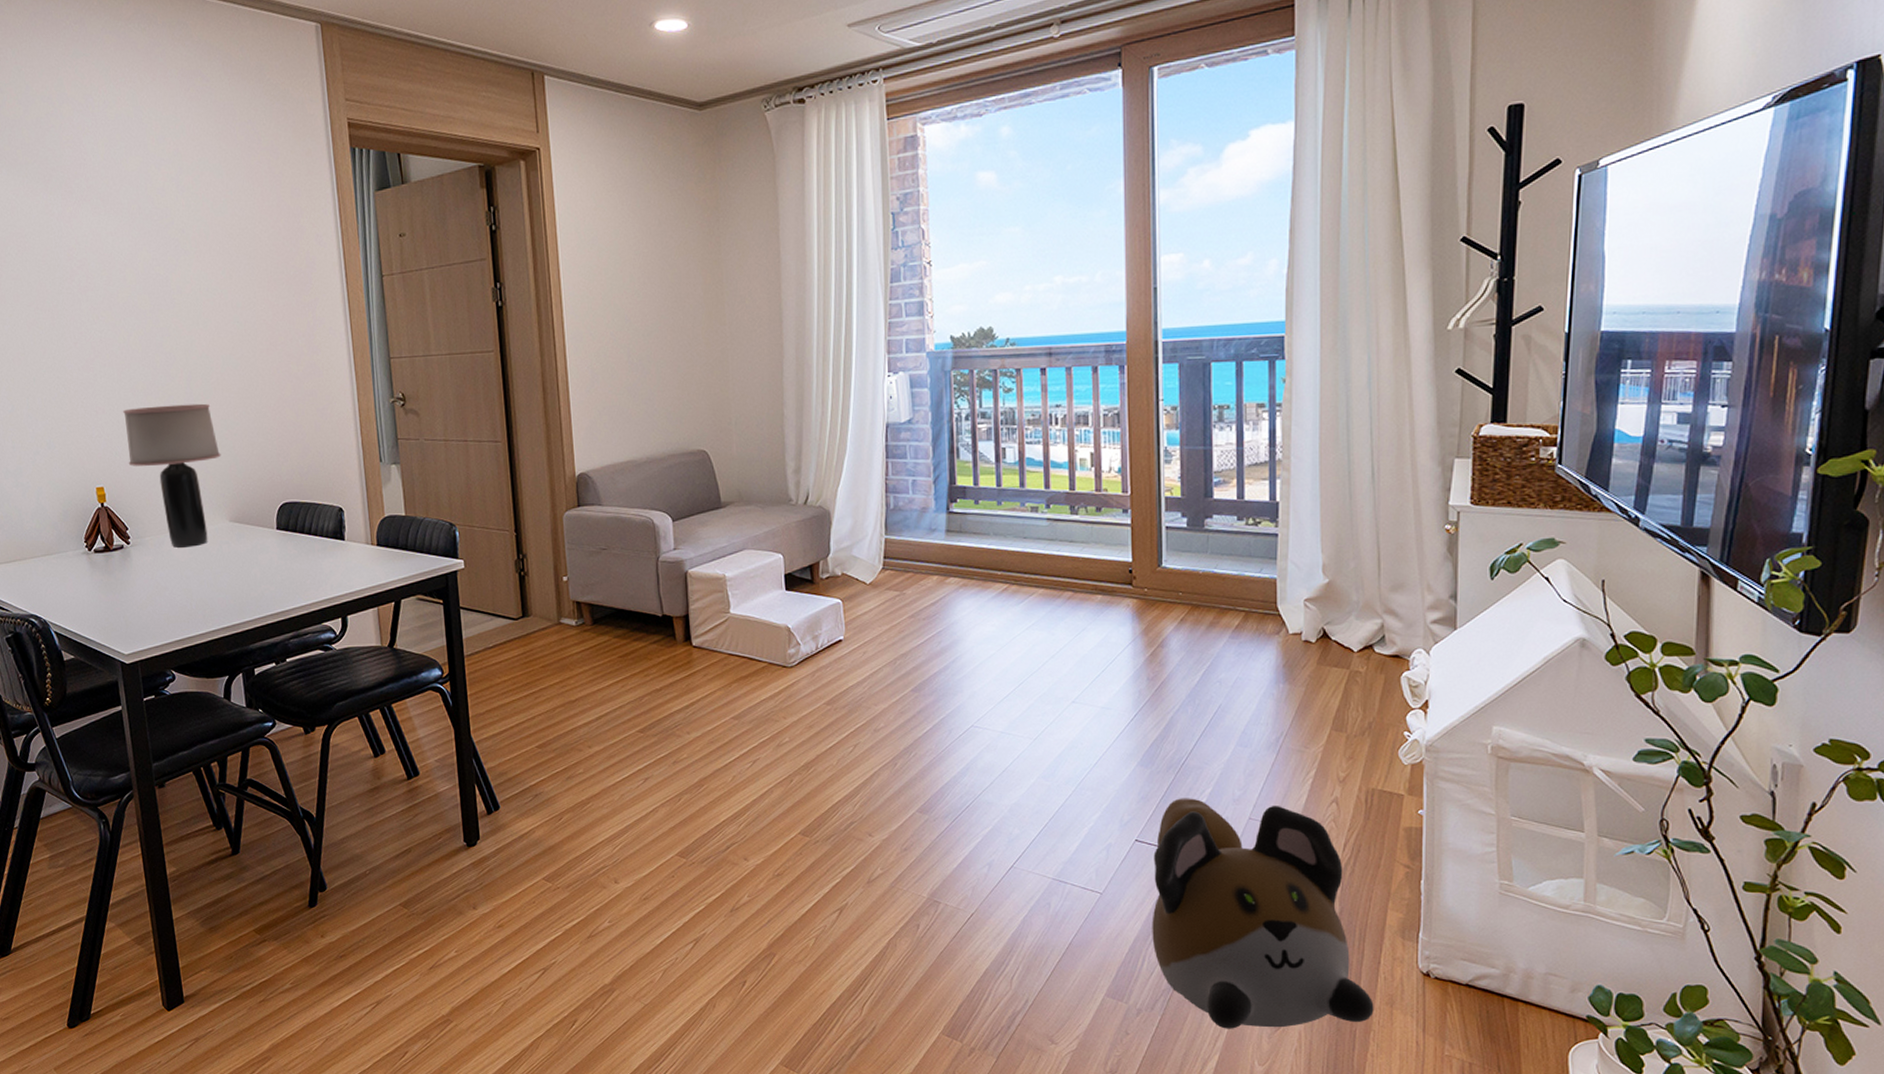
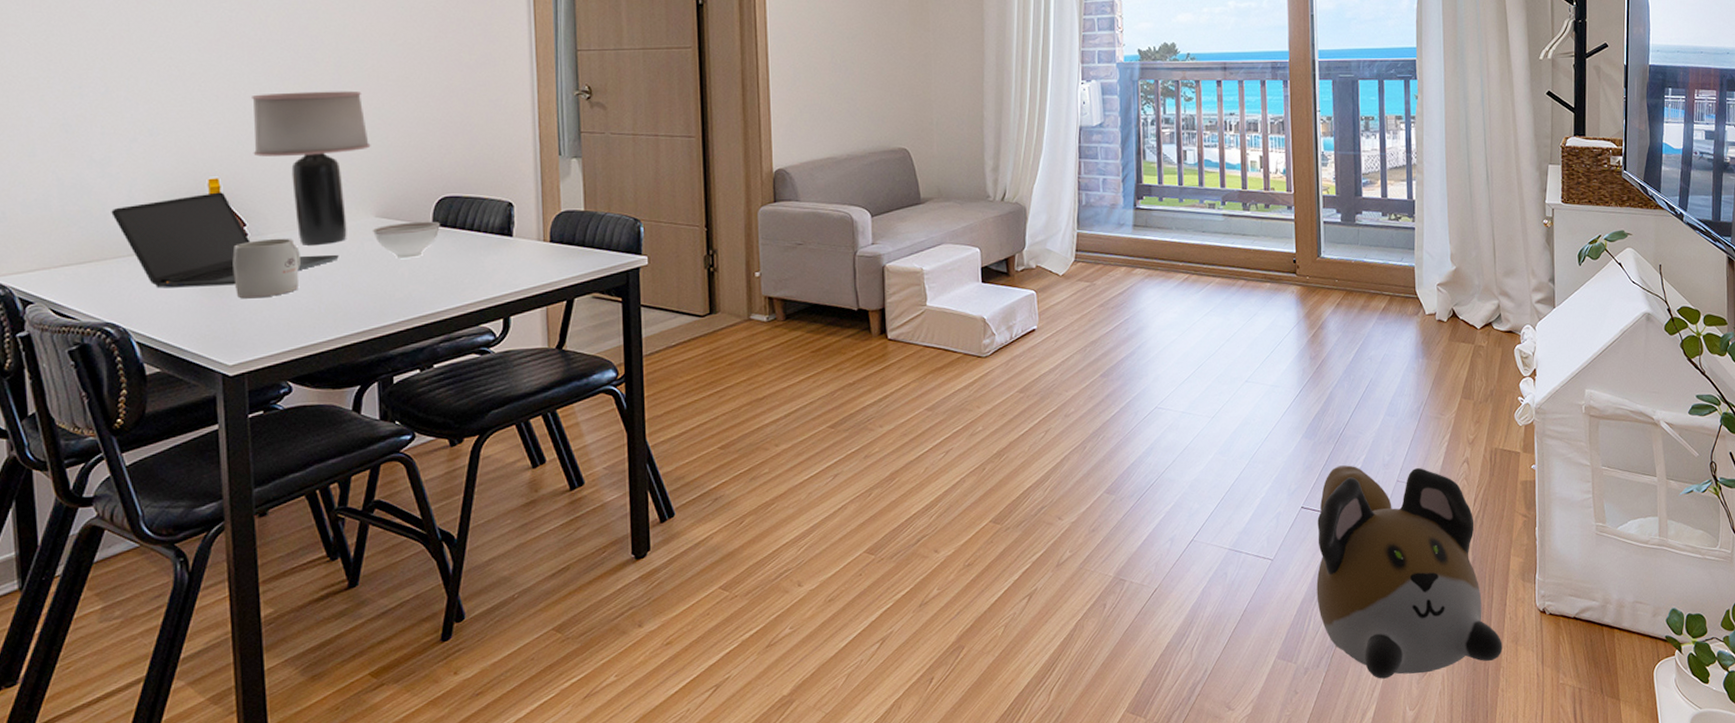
laptop: none [26,499,203,584] -> present [111,192,339,287]
mug: none [119,541,173,595] -> present [232,238,301,299]
bowl: none [227,525,283,560] -> present [372,221,440,258]

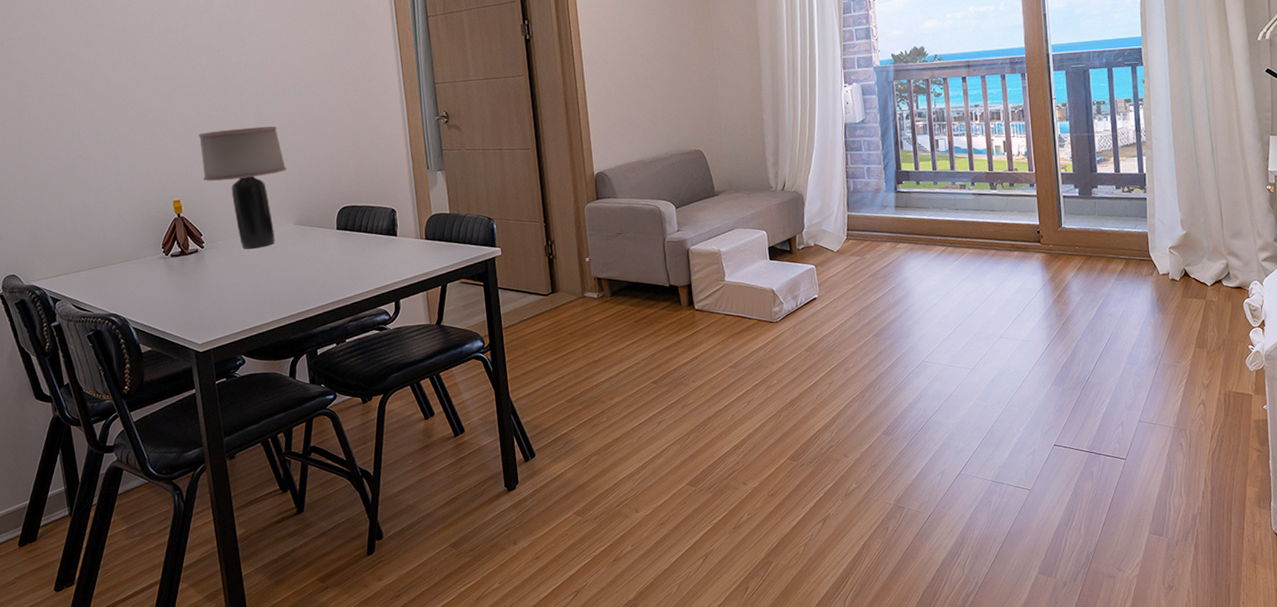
laptop: present [111,192,339,287] -> none [107,210,271,285]
mug: present [232,238,301,299] -> none [194,244,244,292]
bowl: present [372,221,440,258] -> none [293,226,343,257]
plush toy: present [1316,465,1503,679] -> none [1068,408,1242,592]

